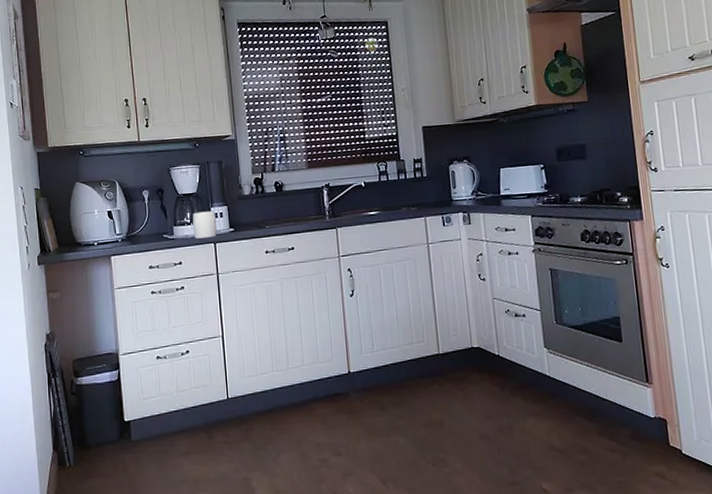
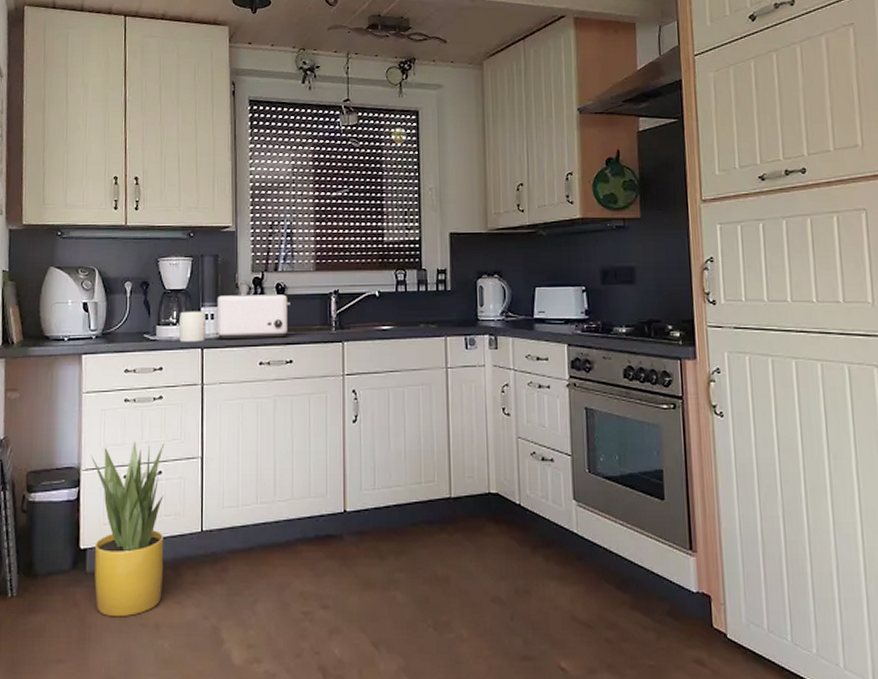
planter: none [126,327,198,477] -> present [90,442,165,617]
toaster: none [224,191,288,235] -> present [216,294,290,340]

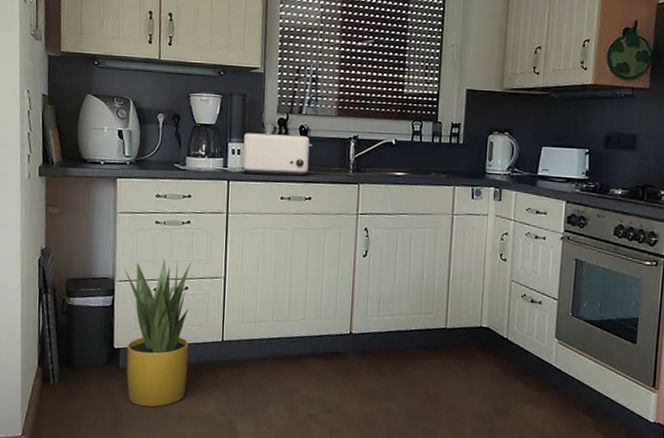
mug: present [178,311,206,342] -> none [207,145,233,174]

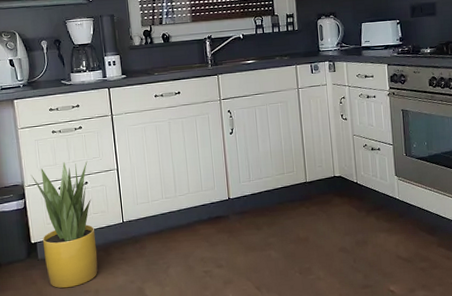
toaster: present [242,133,312,176] -> none [116,42,175,81]

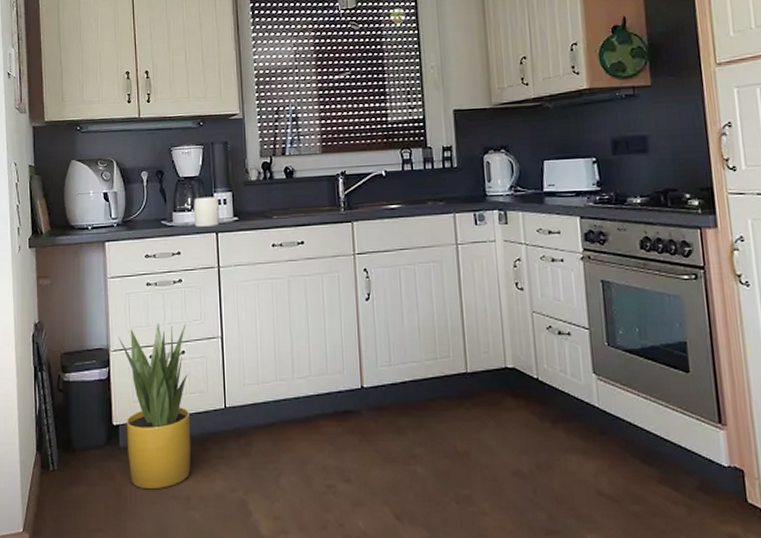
mug: none [87,59,110,84] -> present [193,196,219,227]

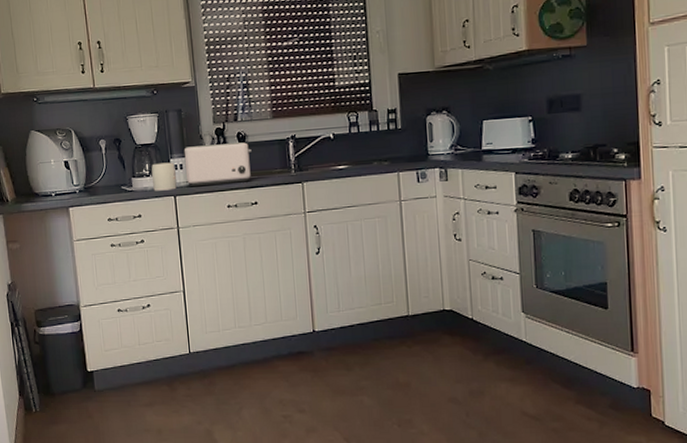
planter: present [118,324,192,490] -> none [87,281,161,425]
toaster: none [228,177,299,224] -> present [183,142,252,187]

